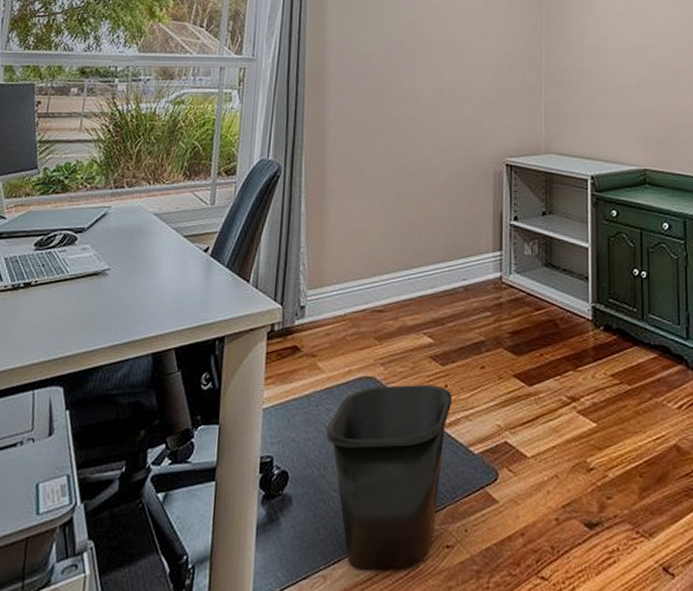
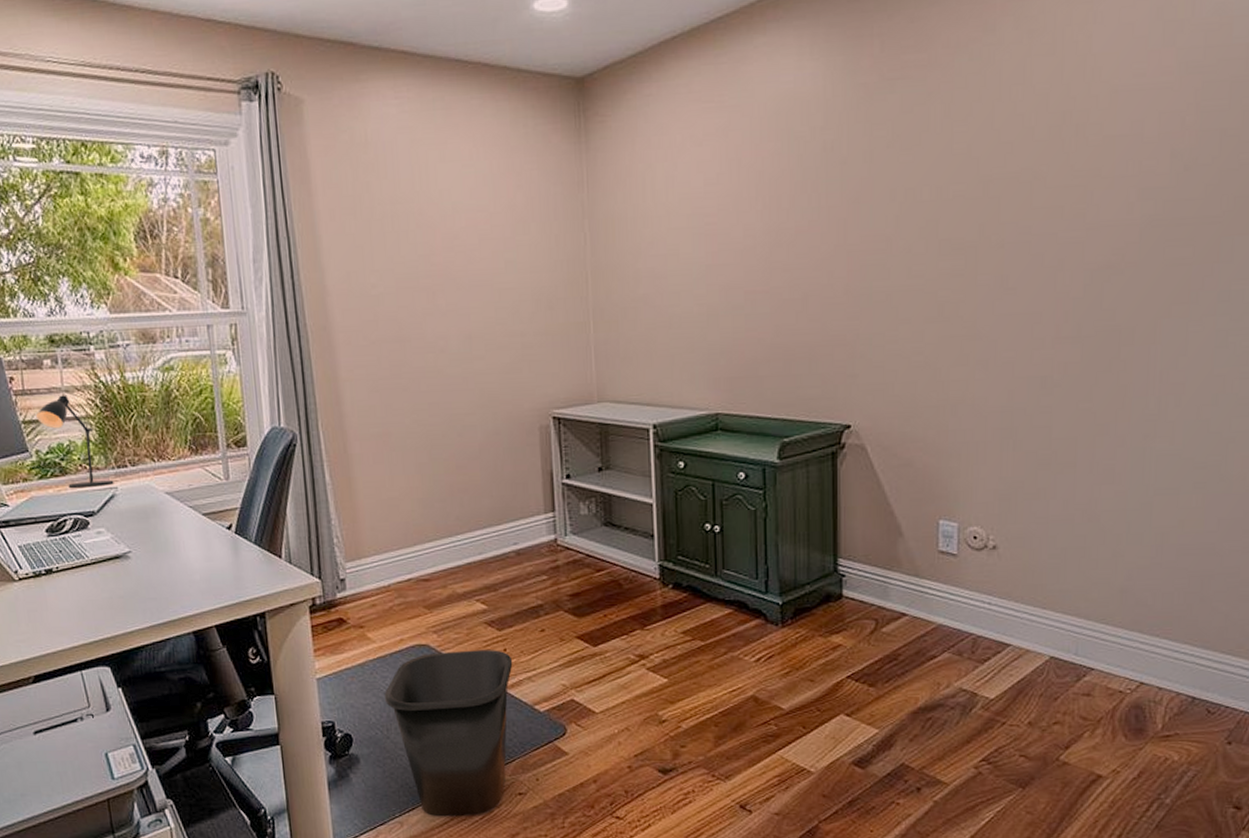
desk lamp: none [52,119,109,206] -> present [35,395,114,489]

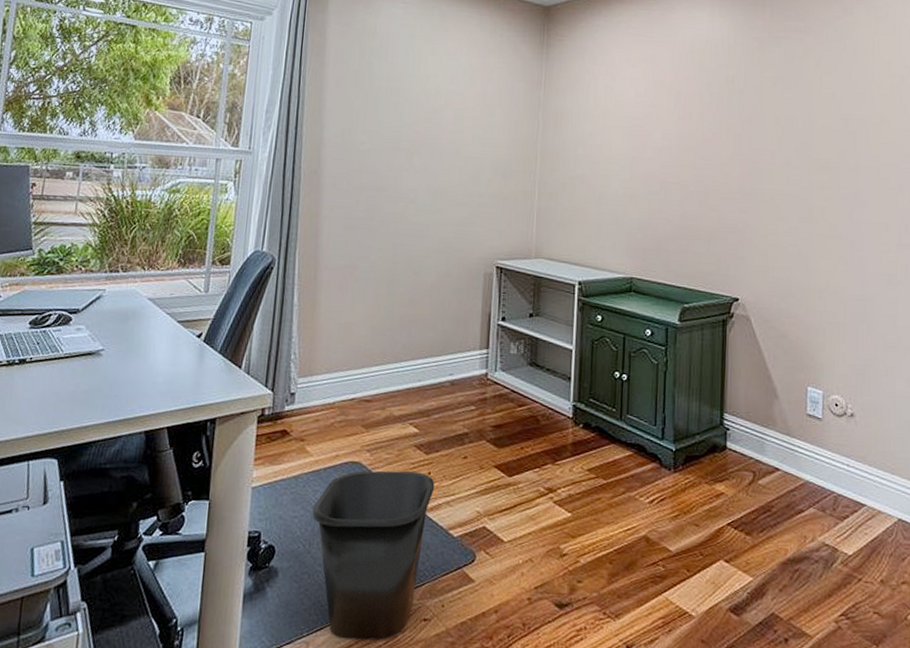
desk lamp: present [35,395,114,489] -> none [46,203,104,288]

